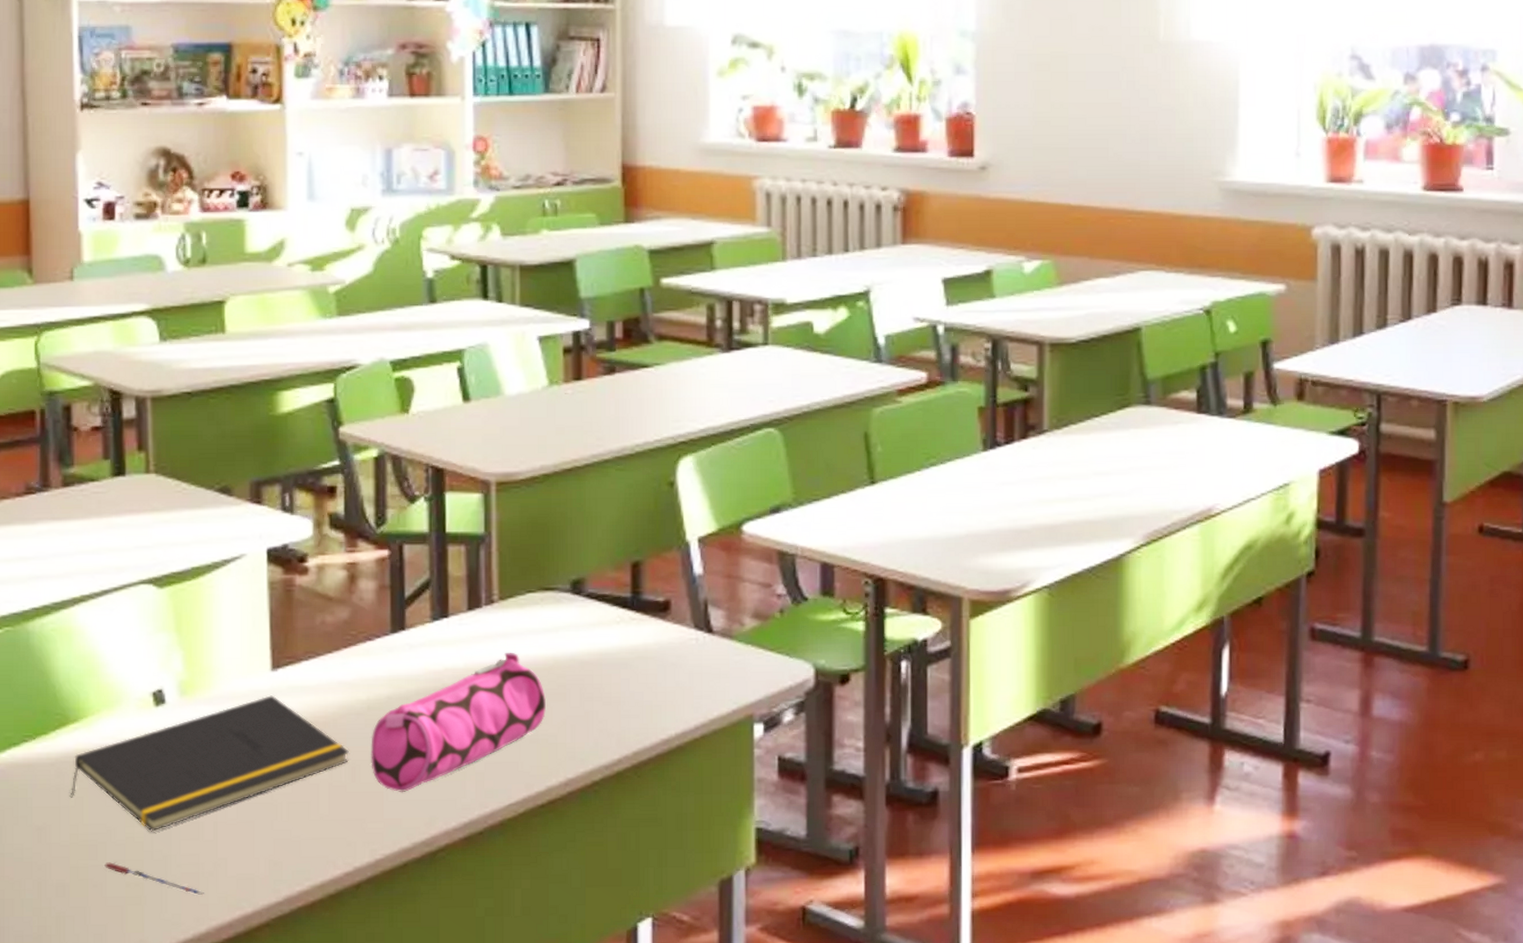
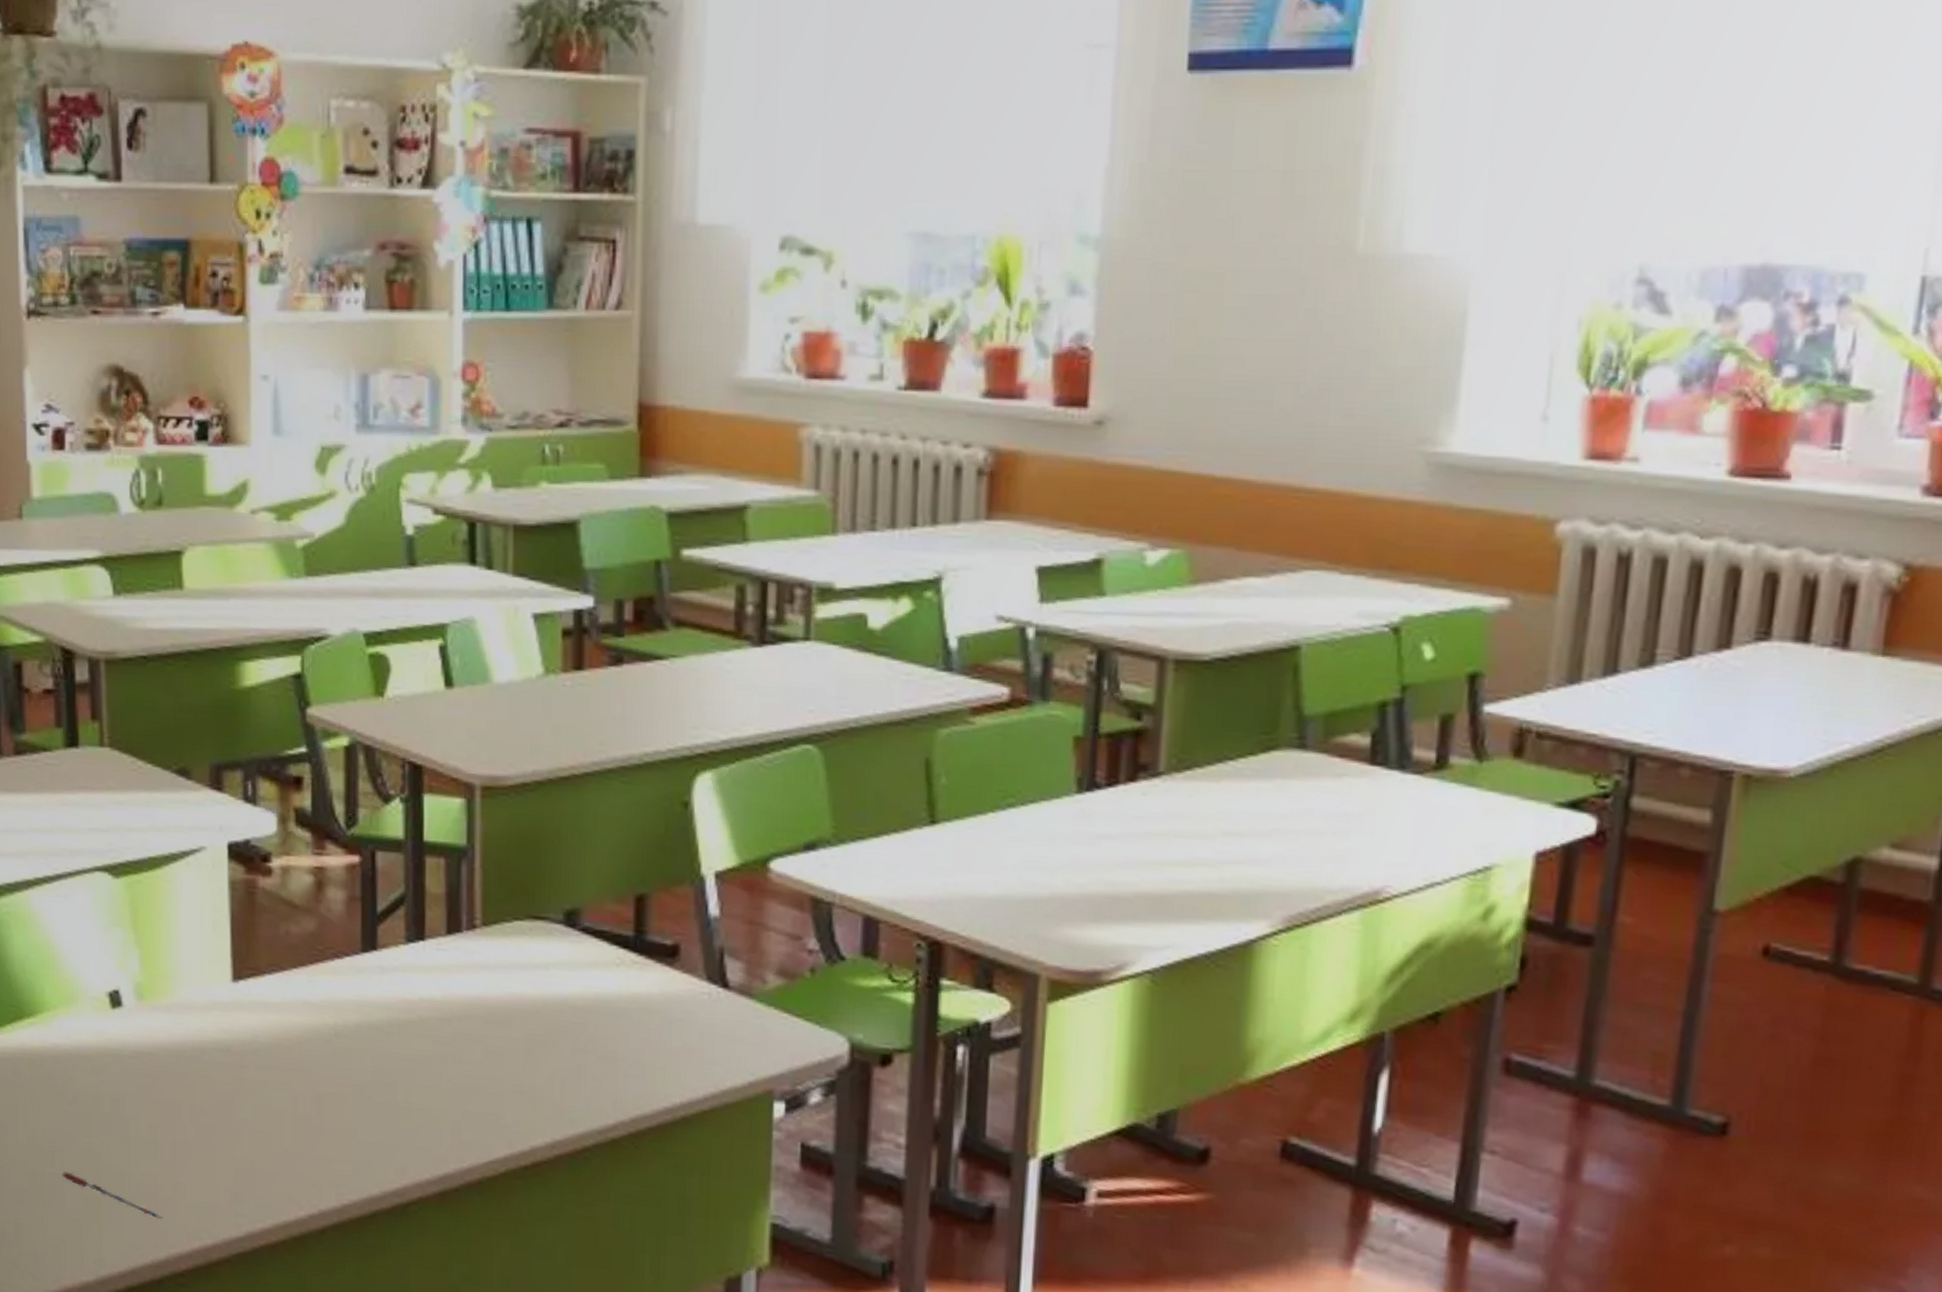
notepad: present [70,695,349,832] -> none [26,1009,315,1145]
pencil case: present [371,652,546,793] -> none [338,986,532,1134]

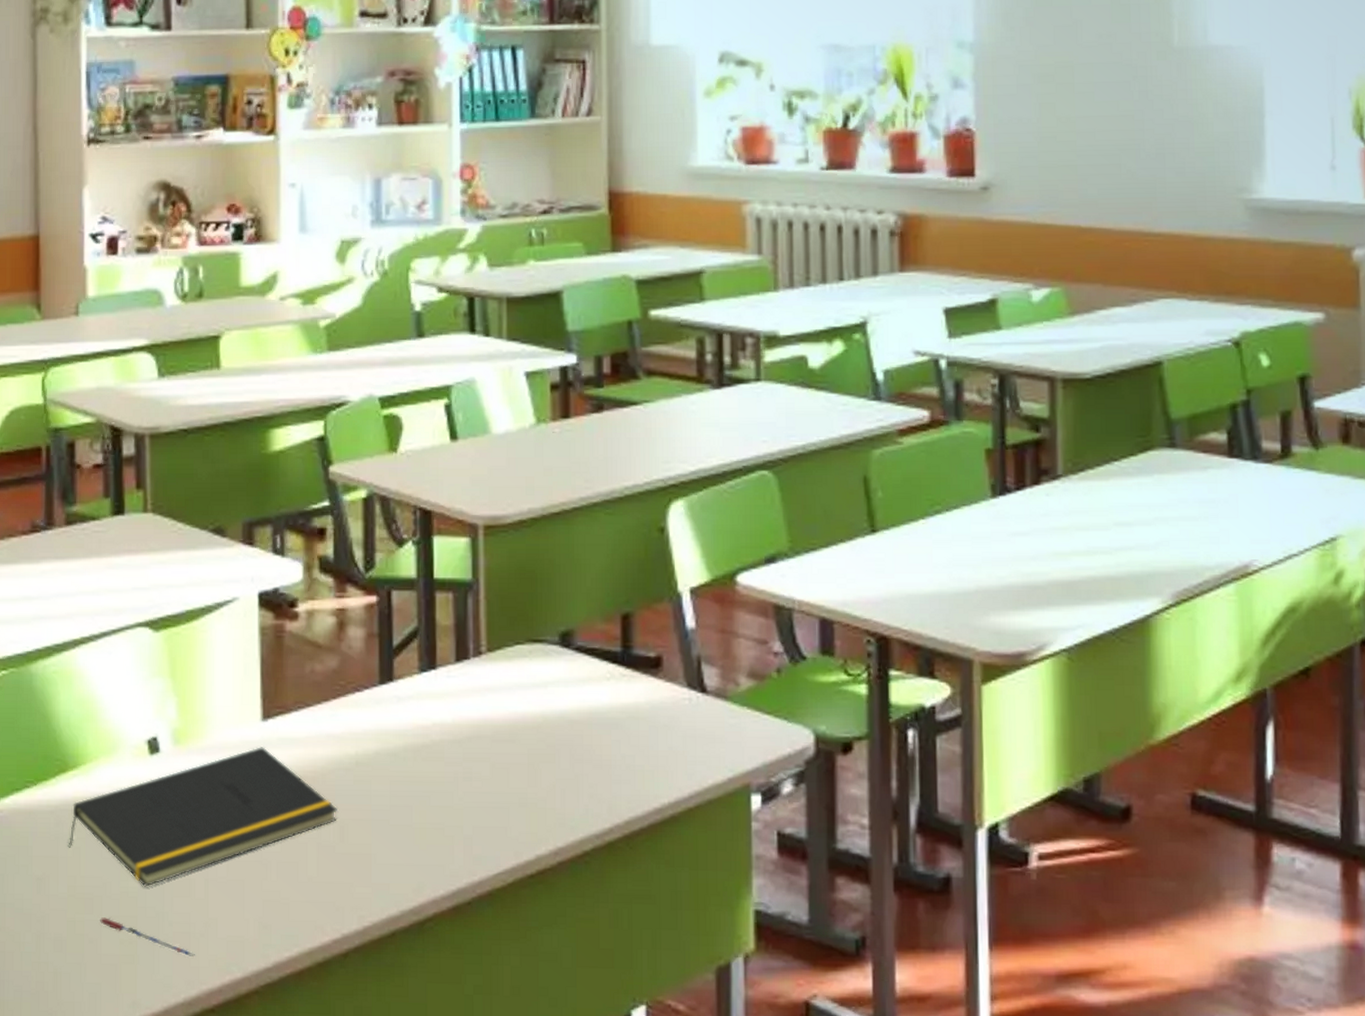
notepad: none [26,1009,315,1145] -> present [68,747,337,887]

